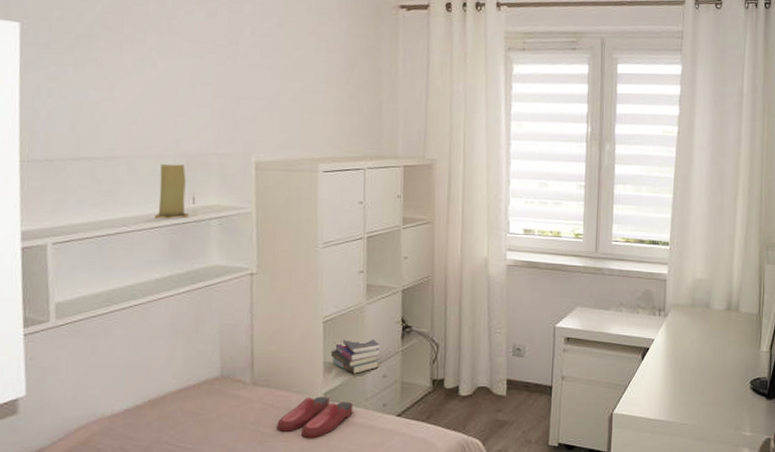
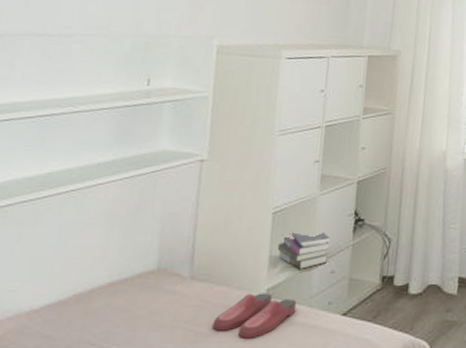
candle: present [155,163,188,218] -> none [105,43,144,100]

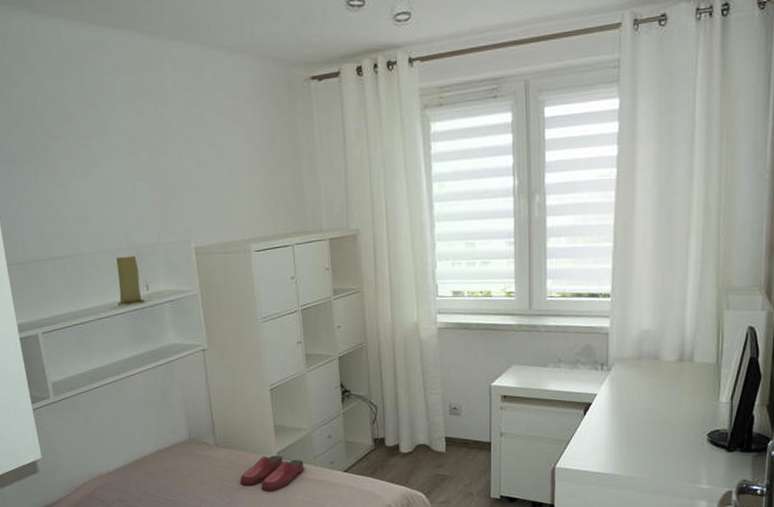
candle: none [105,43,144,100] -> present [116,256,145,305]
books: present [277,231,331,270] -> none [279,403,323,436]

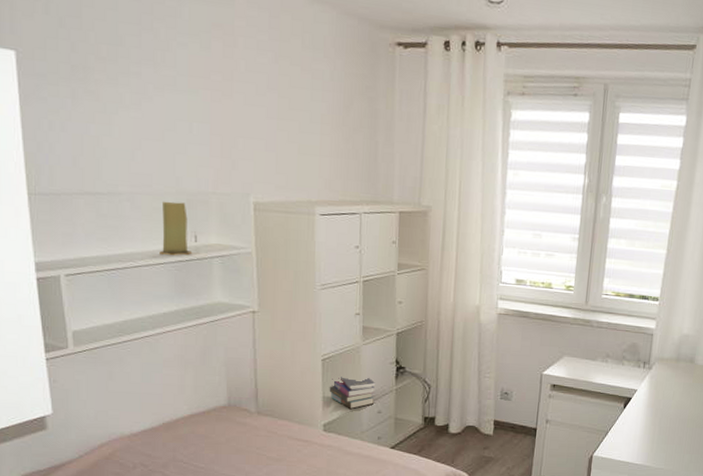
slippers: present [240,455,304,491] -> none [280,427,351,464]
books: none [279,403,323,436] -> present [329,377,376,410]

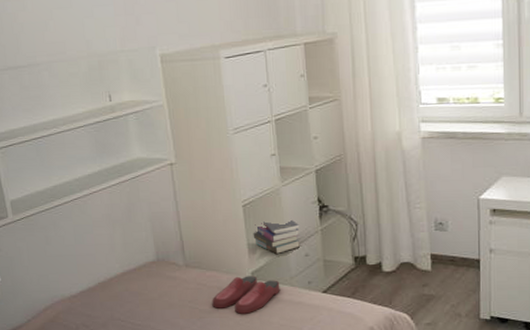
candle: present [159,201,191,255] -> none [76,64,107,117]
slippers: none [280,427,351,464] -> present [212,276,280,314]

